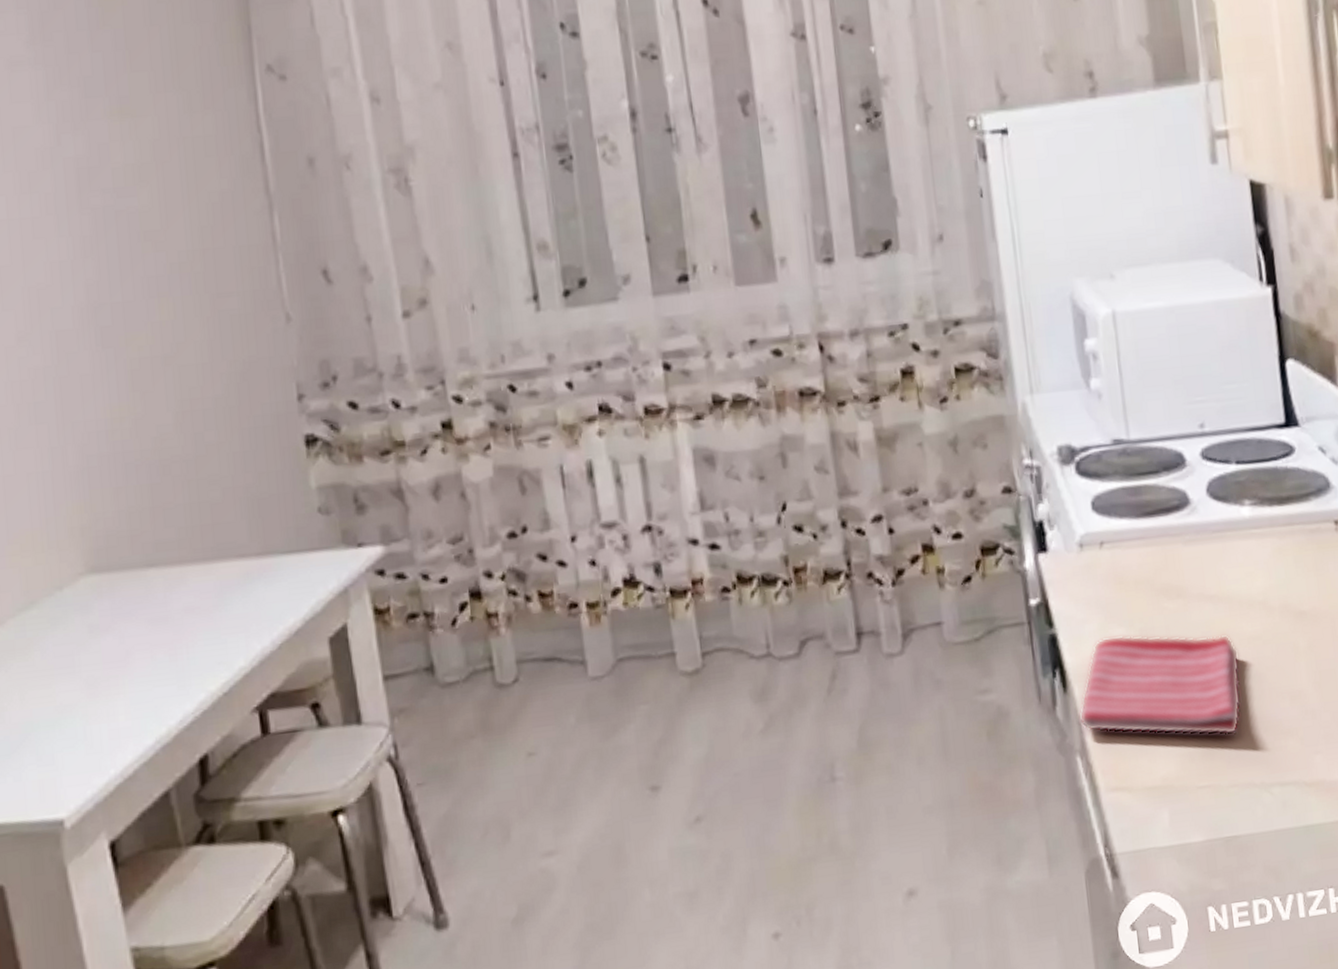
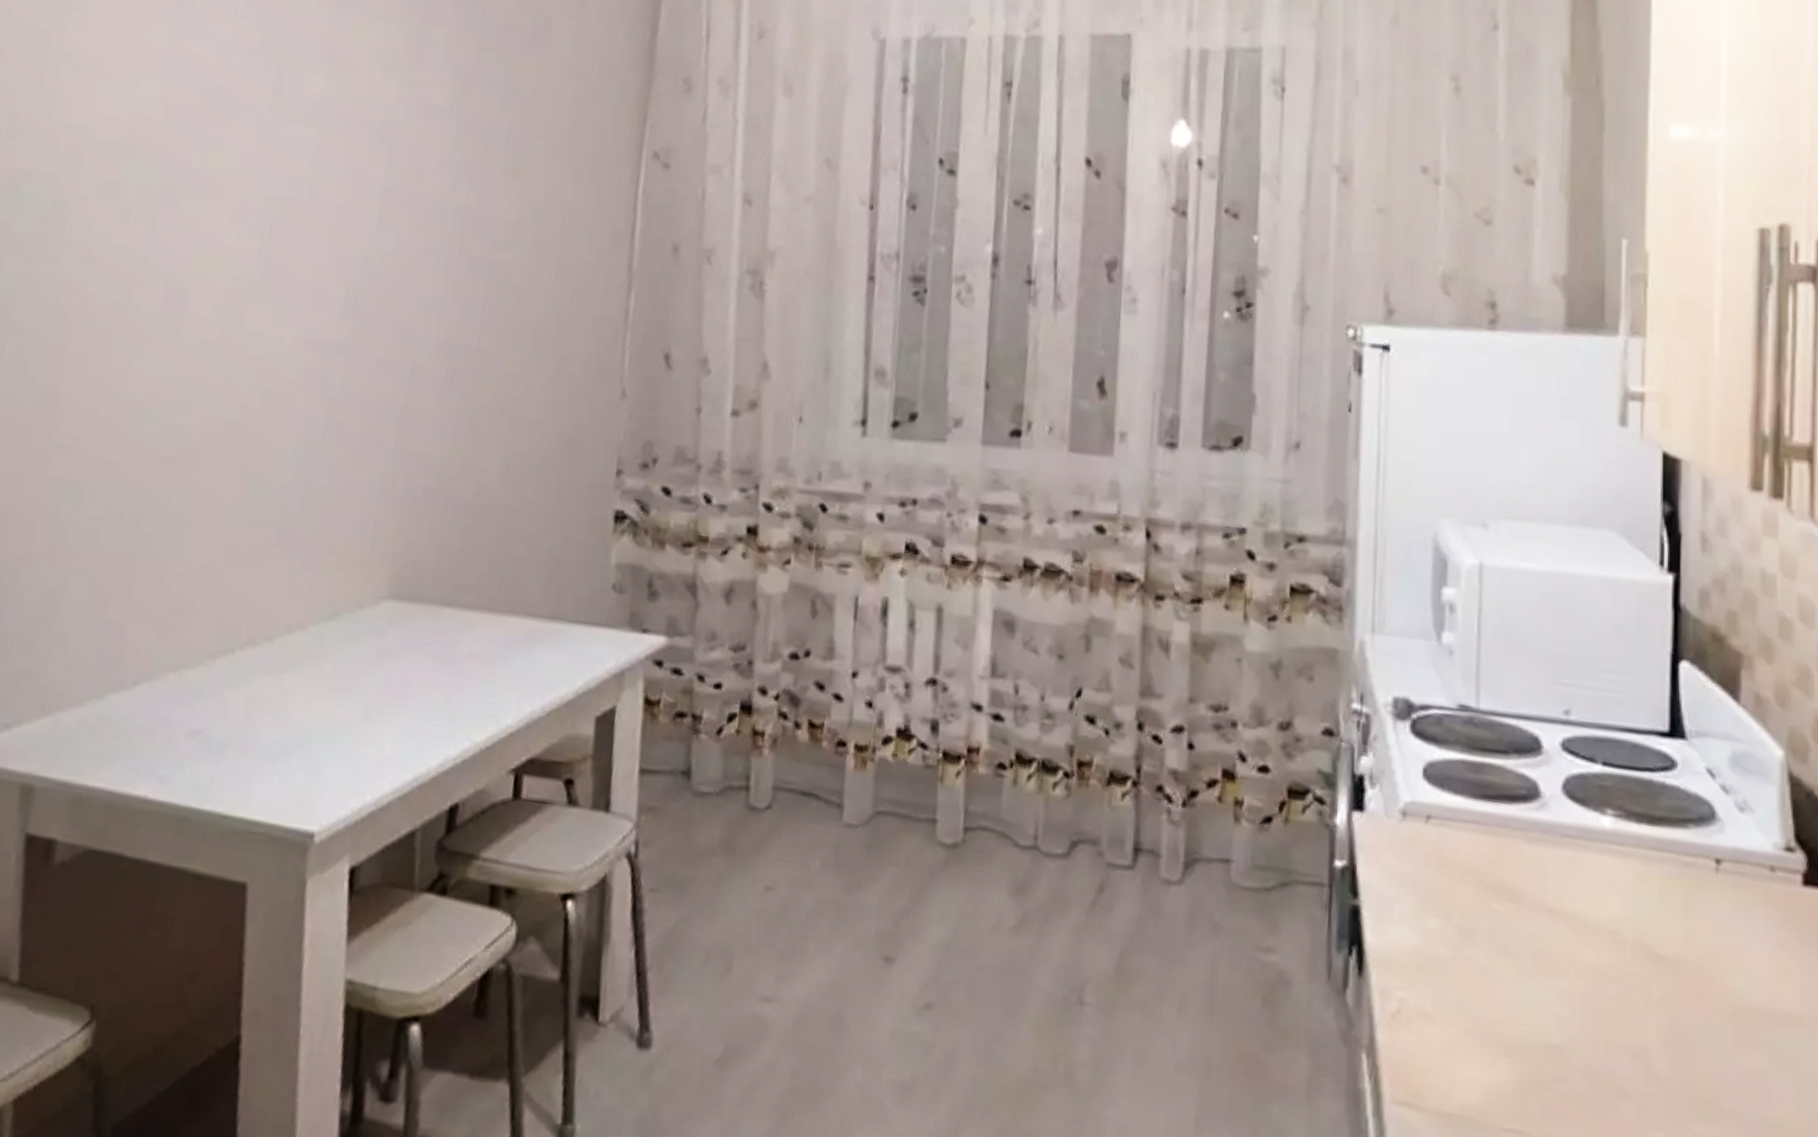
dish towel: present [1079,634,1242,735] -> none [1372,924,1575,1079]

